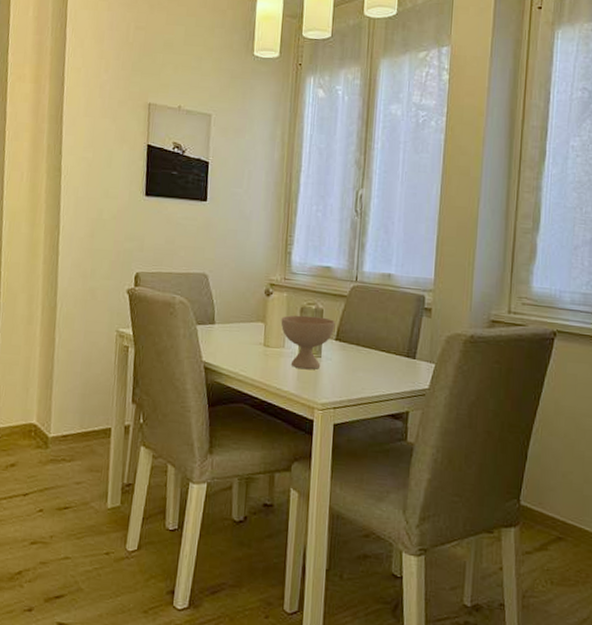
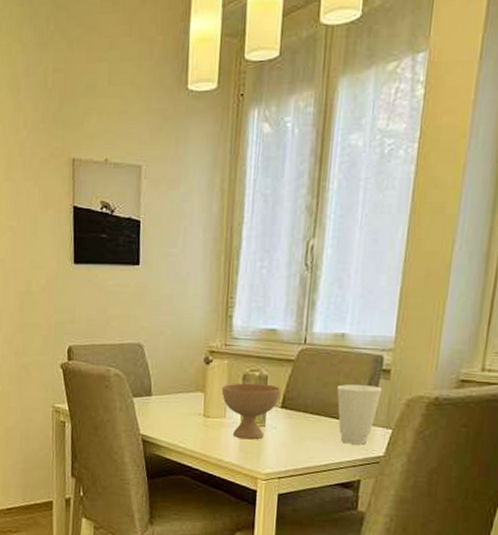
cup: none [385,320,425,378] -> present [337,384,383,445]

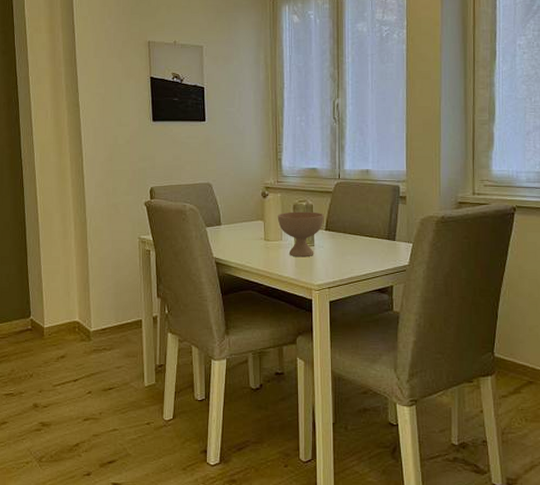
cup: present [337,384,383,445] -> none [367,209,402,257]

